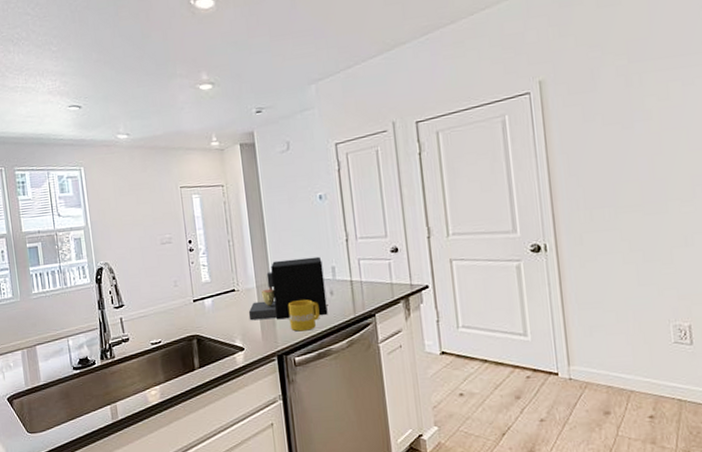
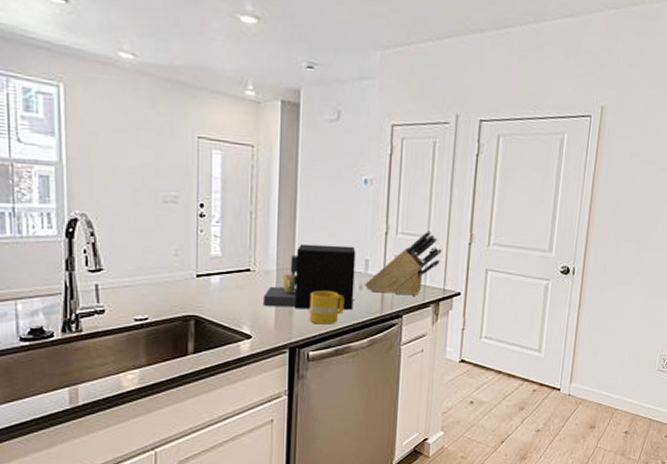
knife block: none [335,231,402,296] -> present [365,231,442,297]

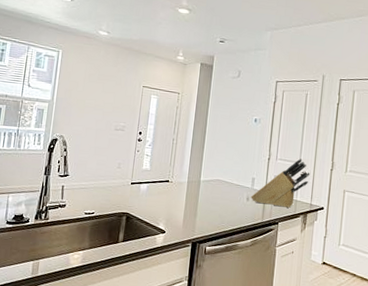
coffee maker: present [262,243,356,311] -> none [175,163,246,216]
mug: present [309,291,345,325] -> none [208,199,236,226]

